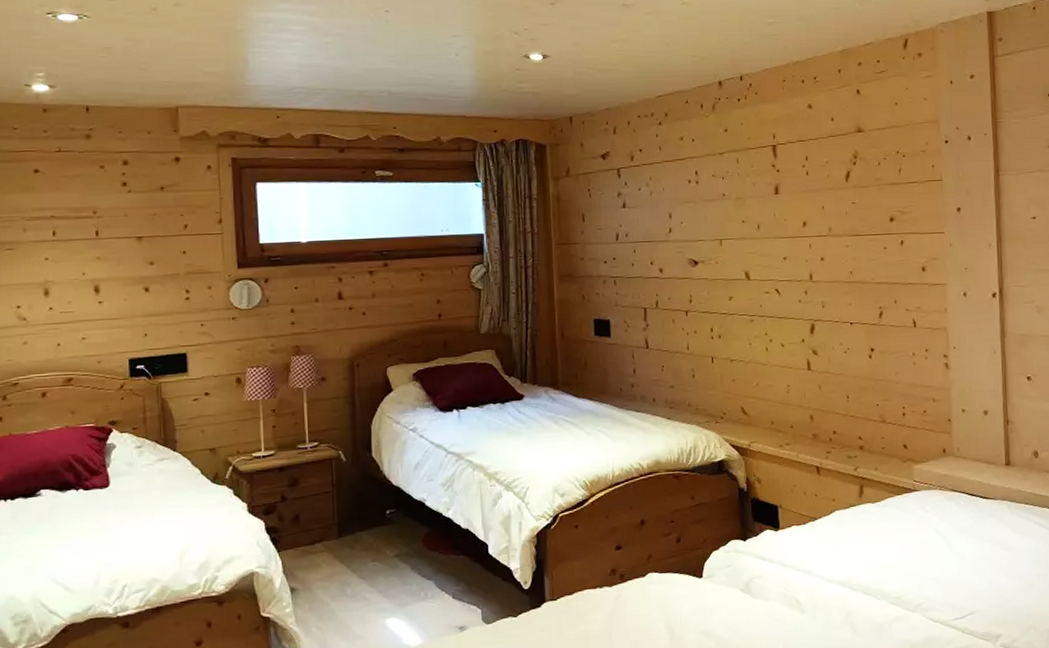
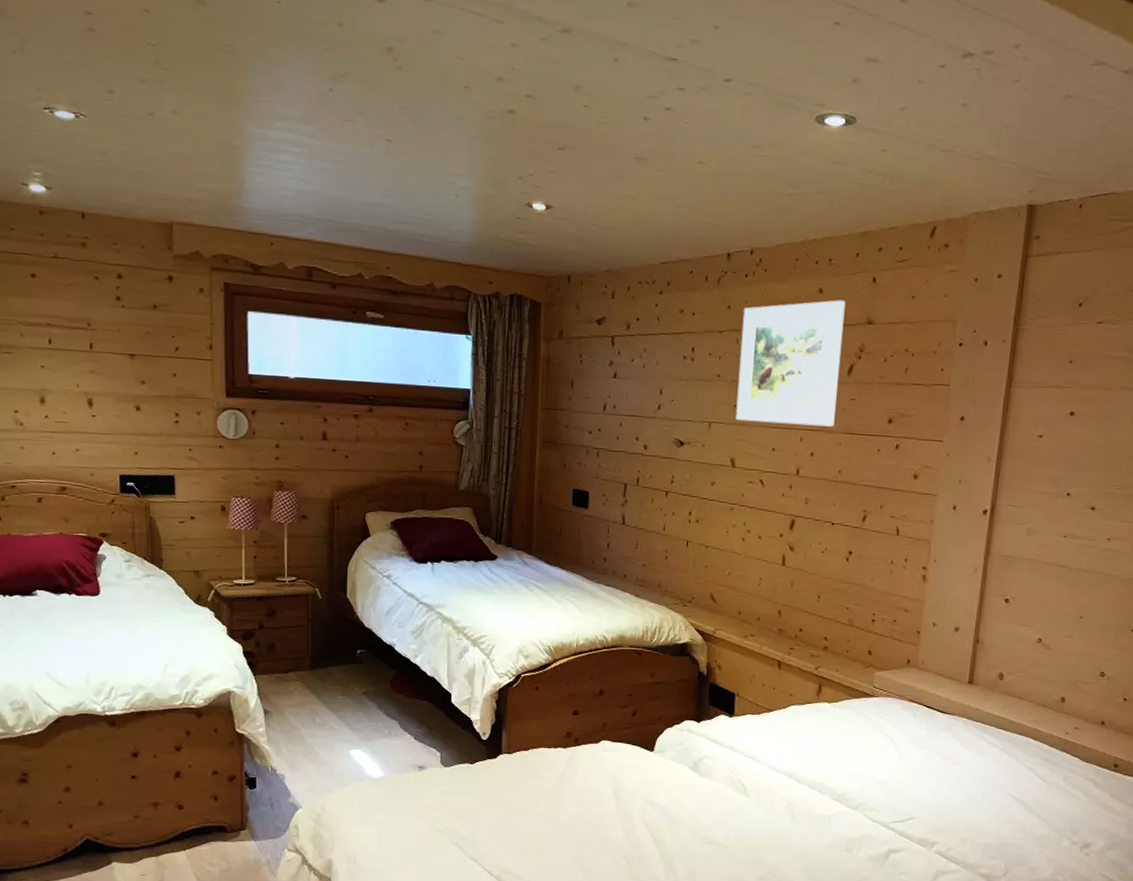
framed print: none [740,113,840,235] -> present [735,300,846,427]

